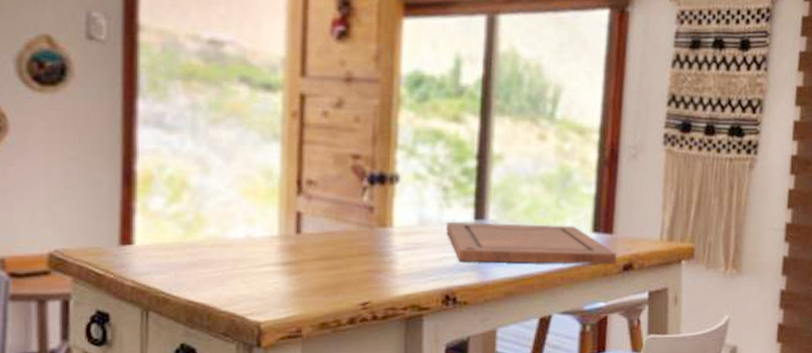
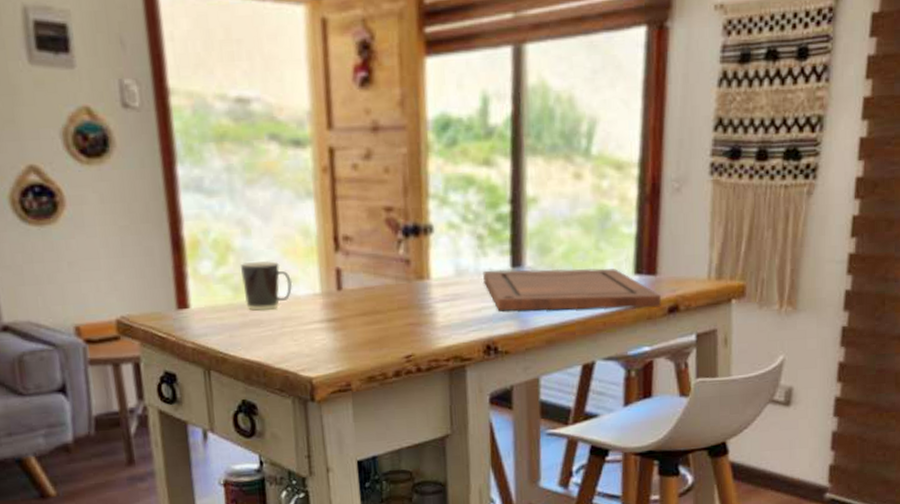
mug: none [194,201,249,250] -> present [240,261,293,311]

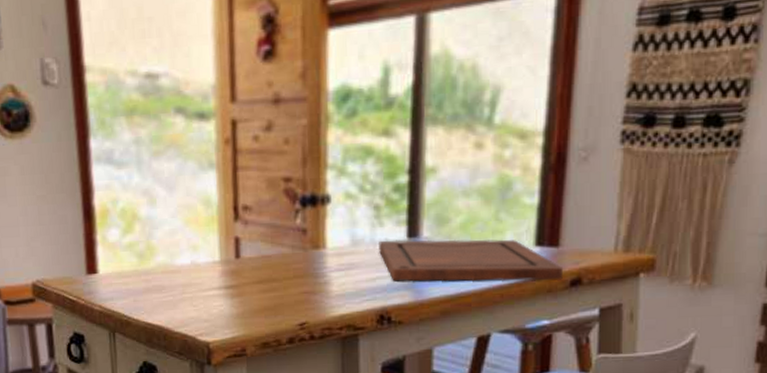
mug: present [240,261,293,311] -> none [145,230,194,277]

